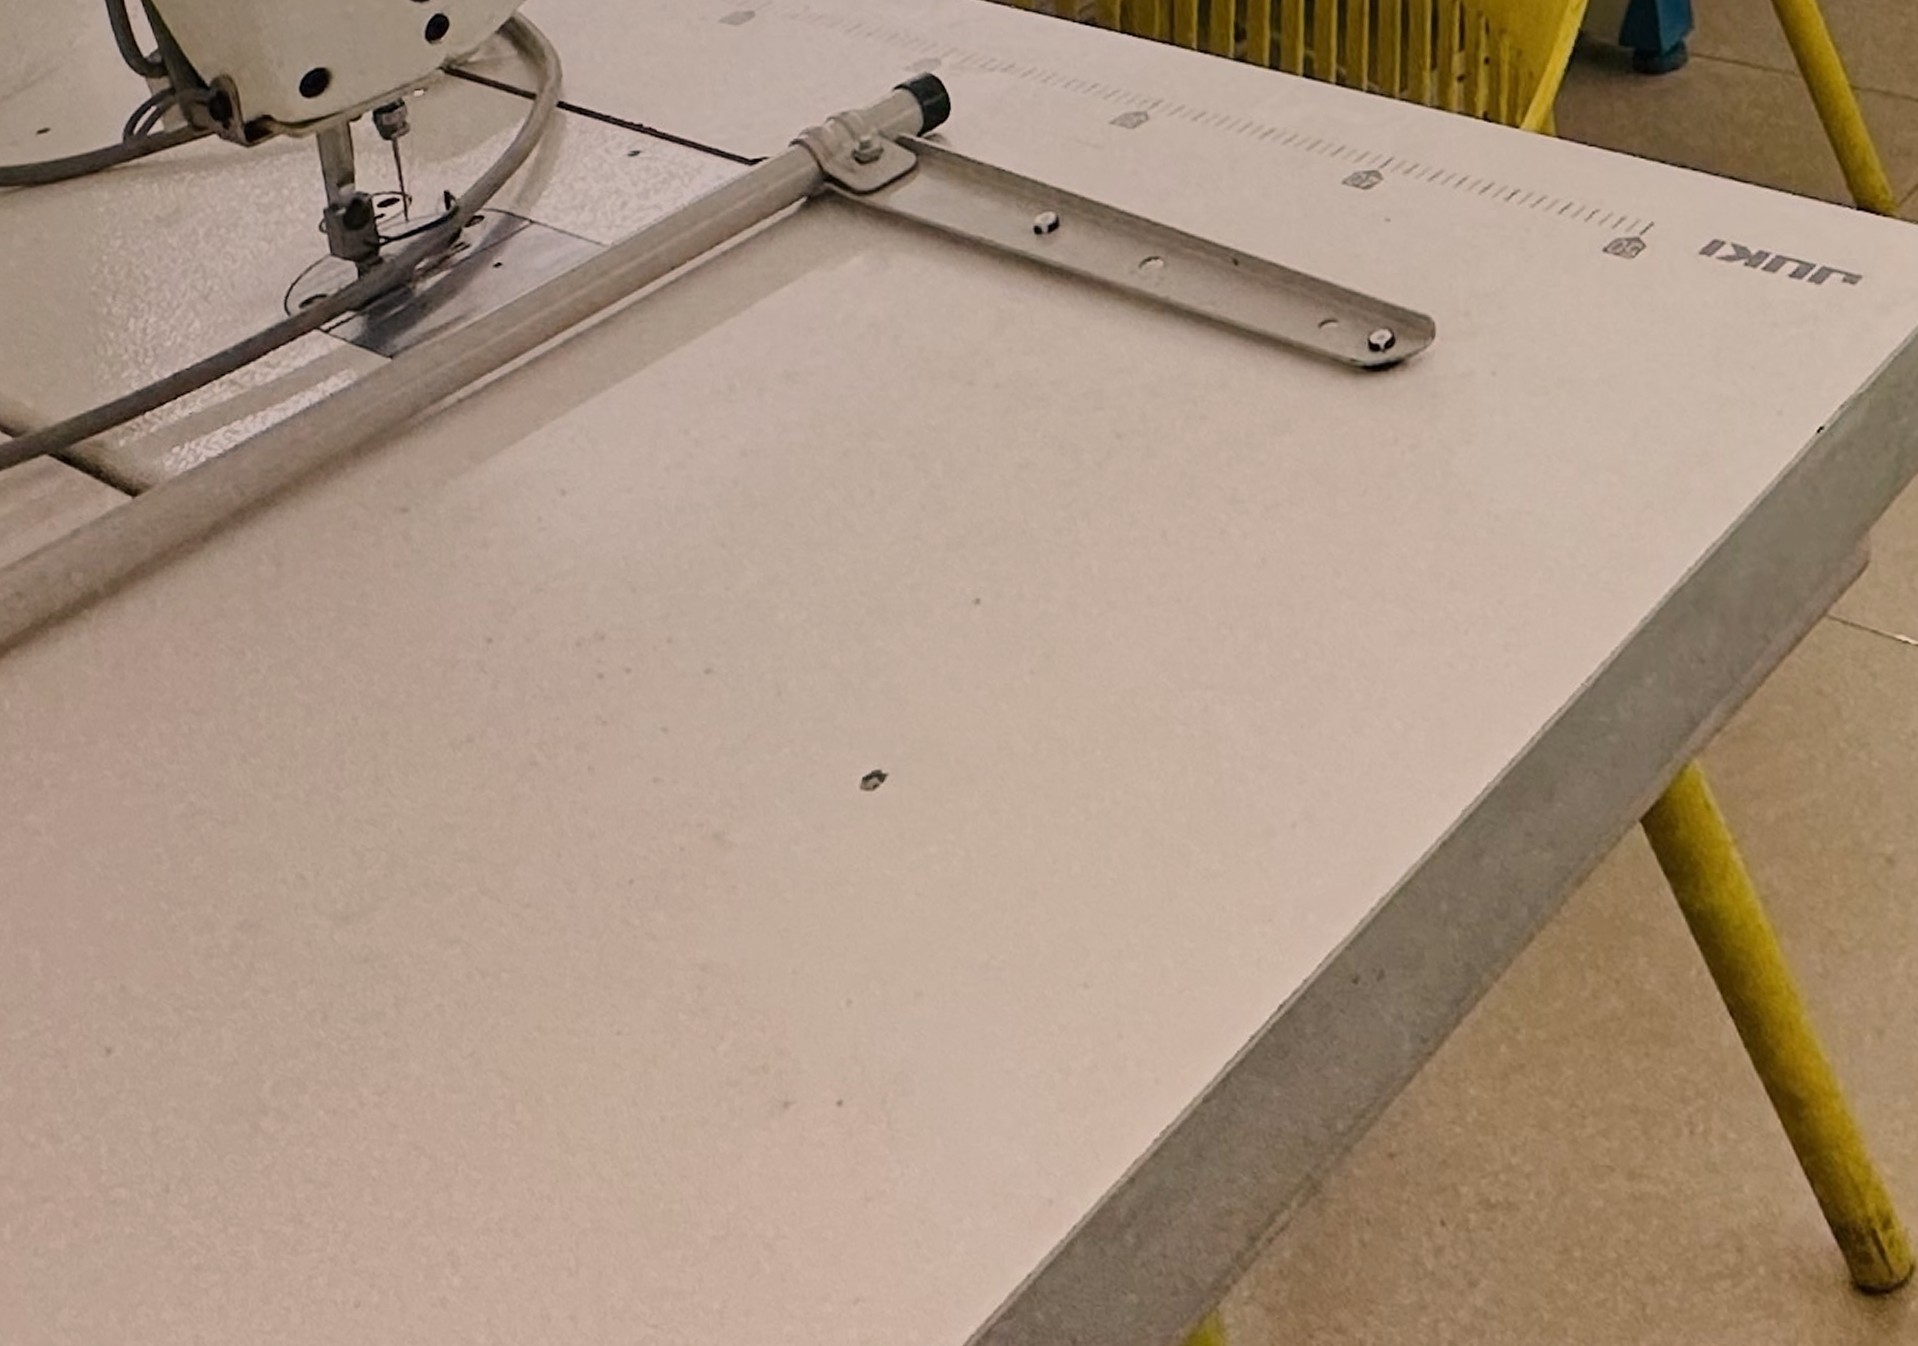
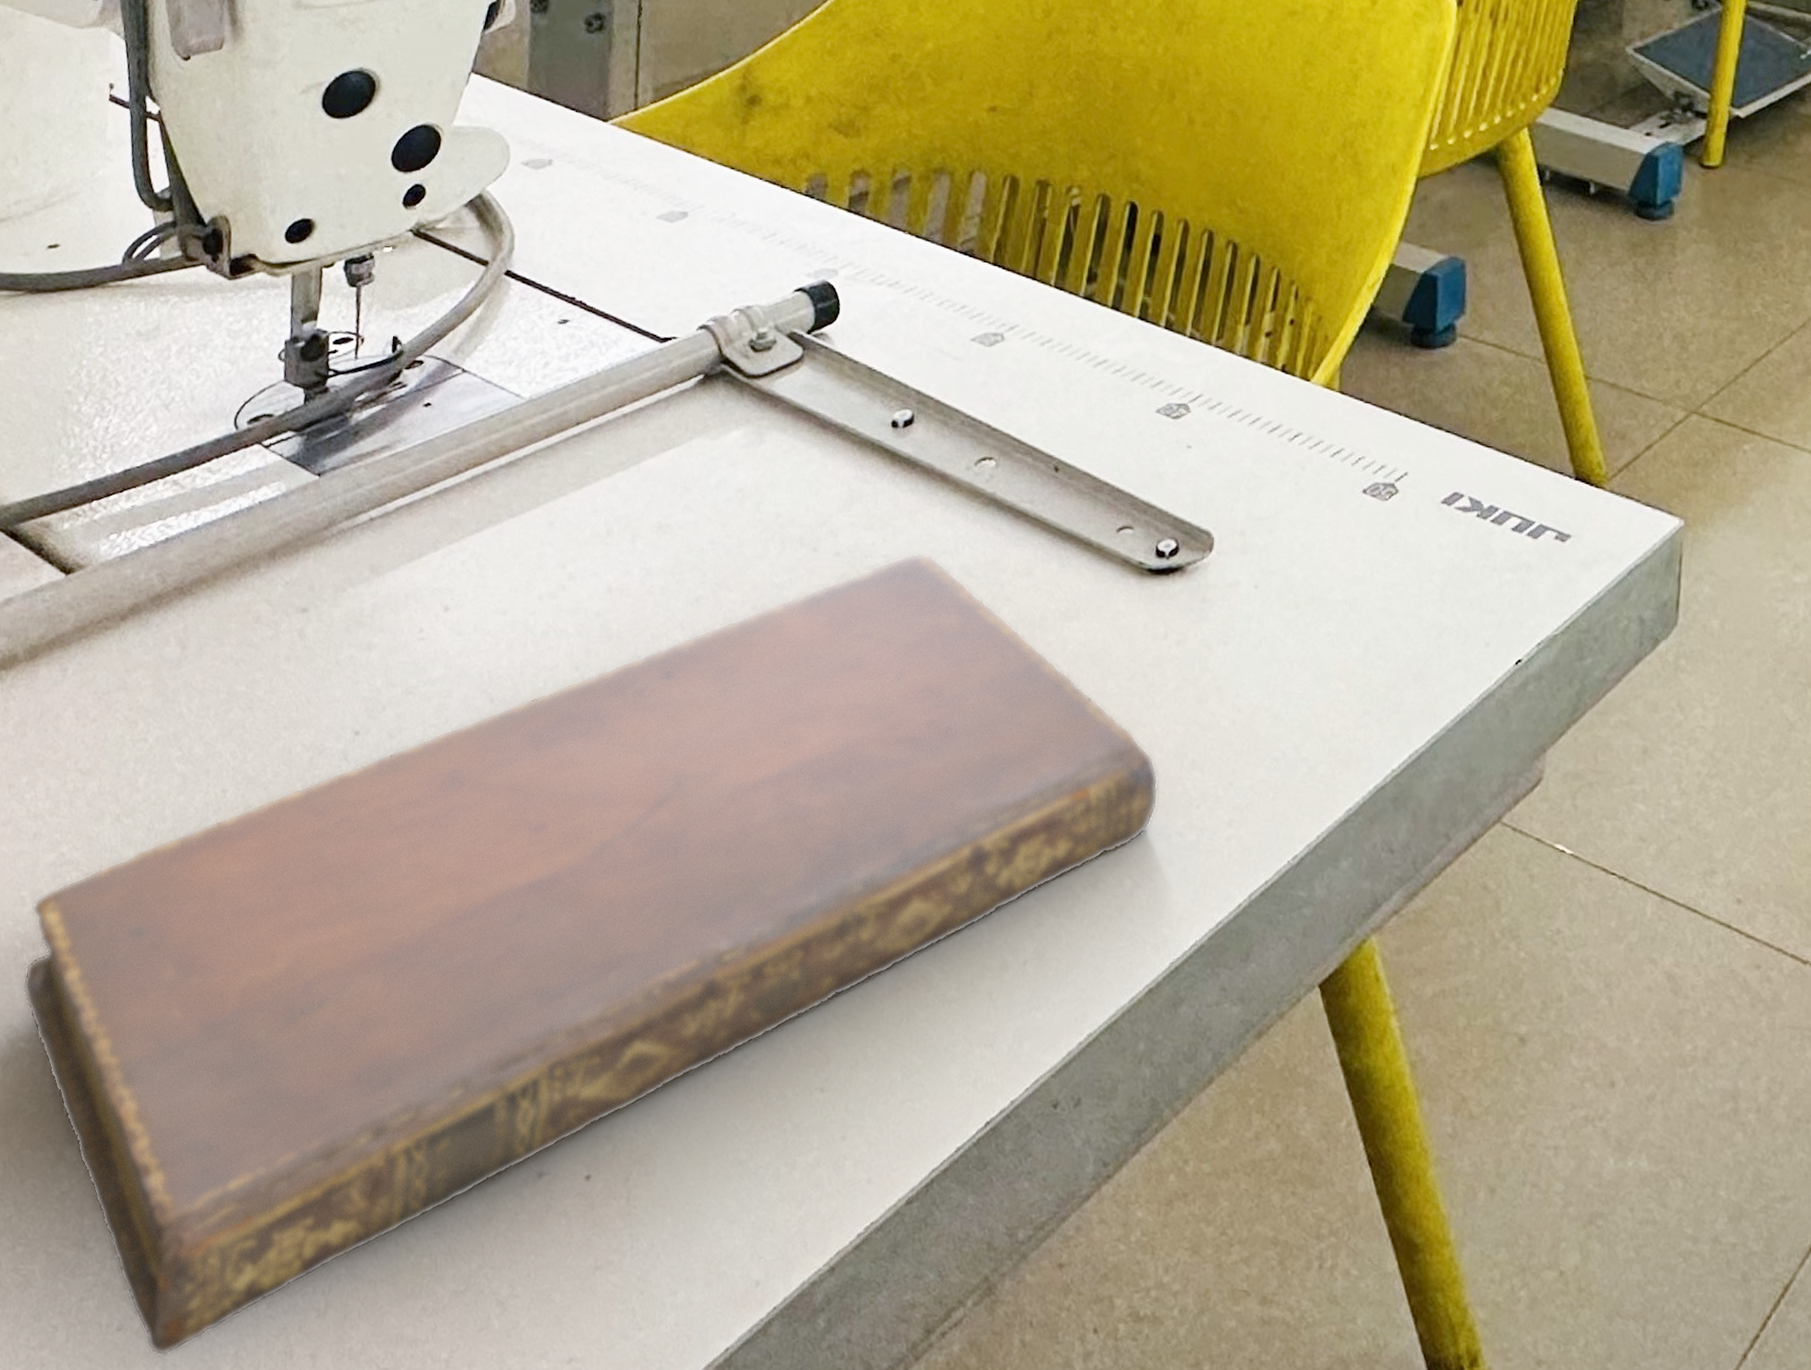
notebook: none [171,375,1419,1331] -> present [22,553,1159,1357]

